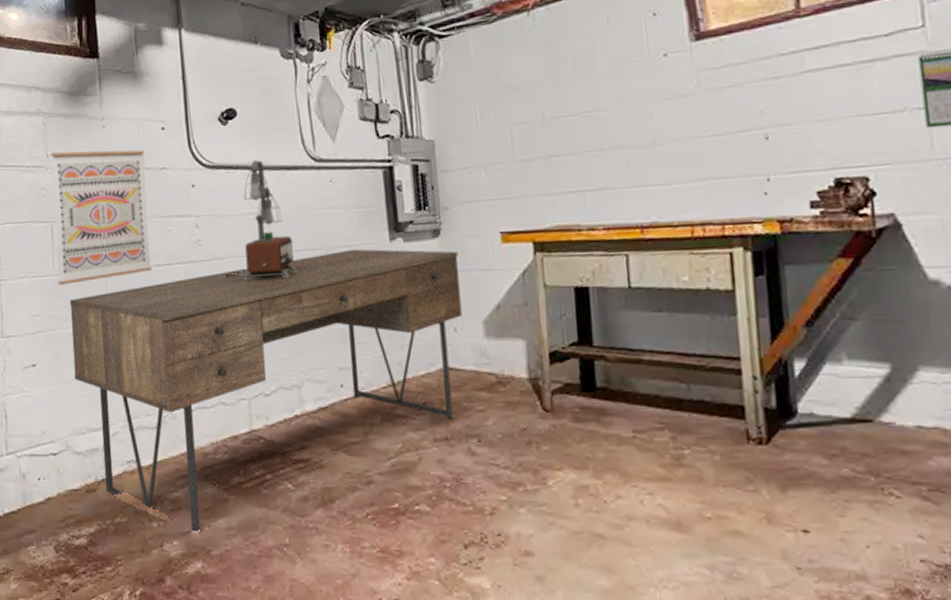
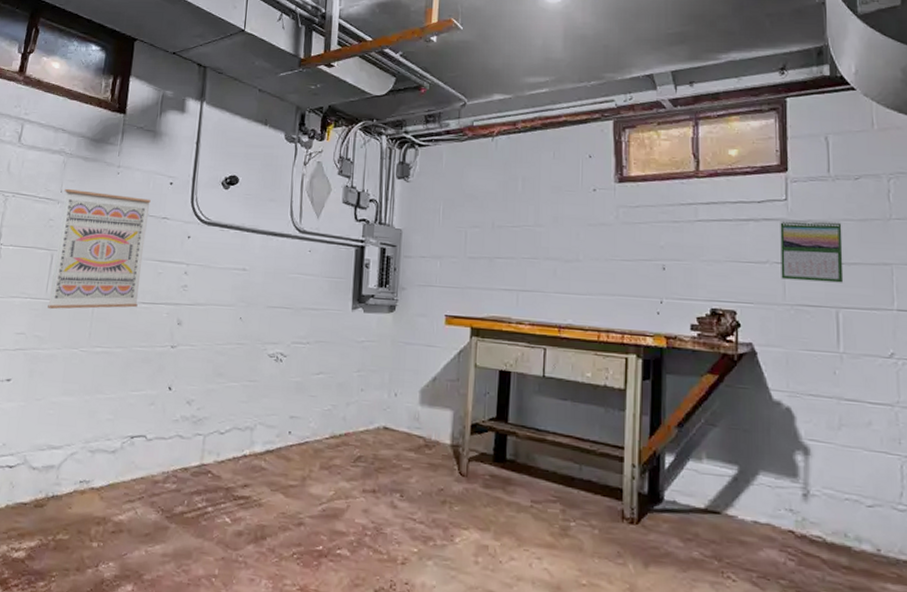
desk: present [69,249,462,534] -> none [45,312,408,558]
table lamp: present [224,160,297,281] -> none [202,223,269,331]

